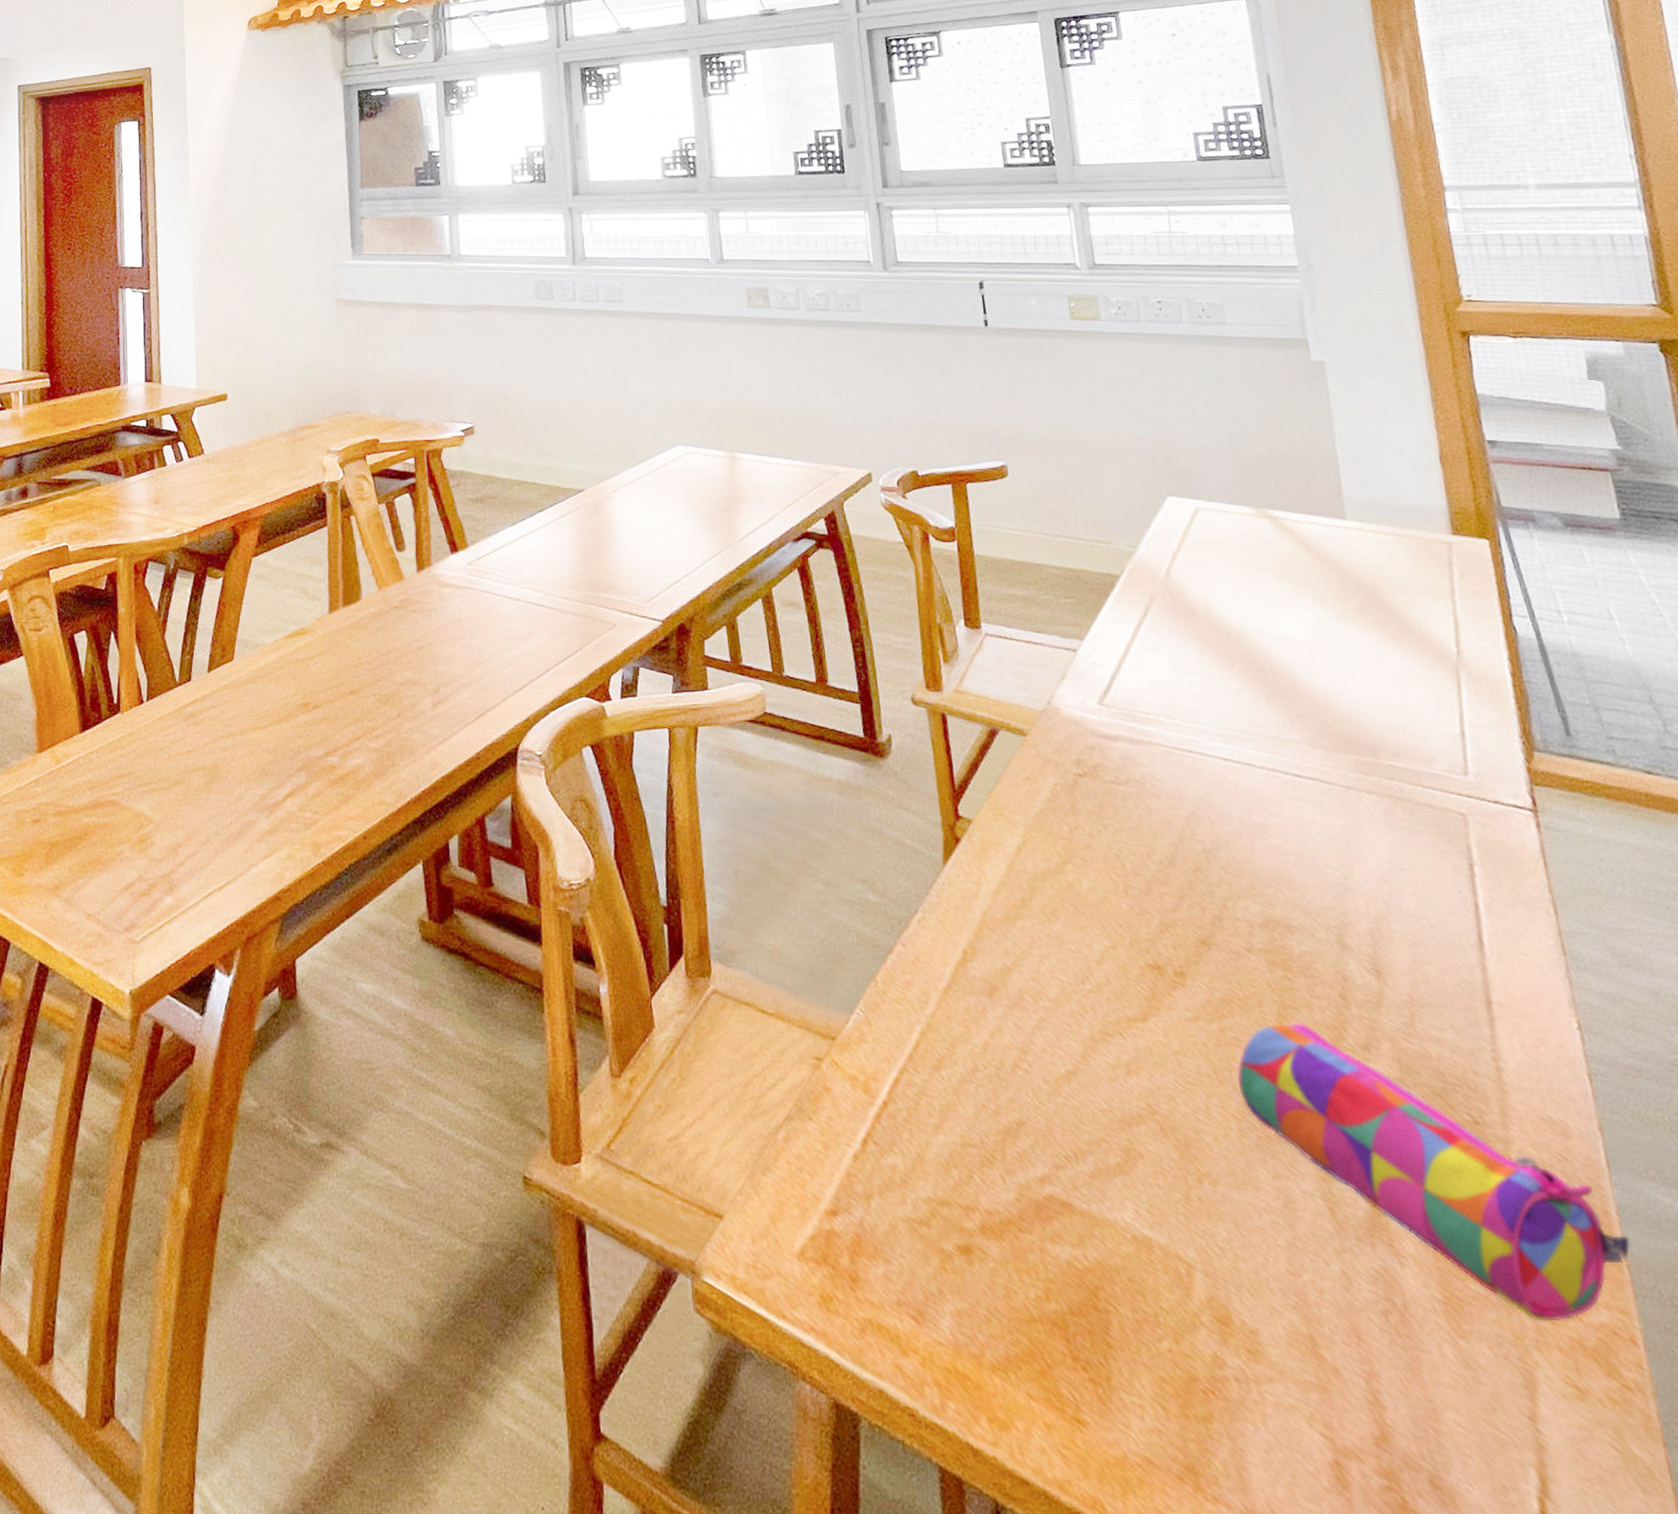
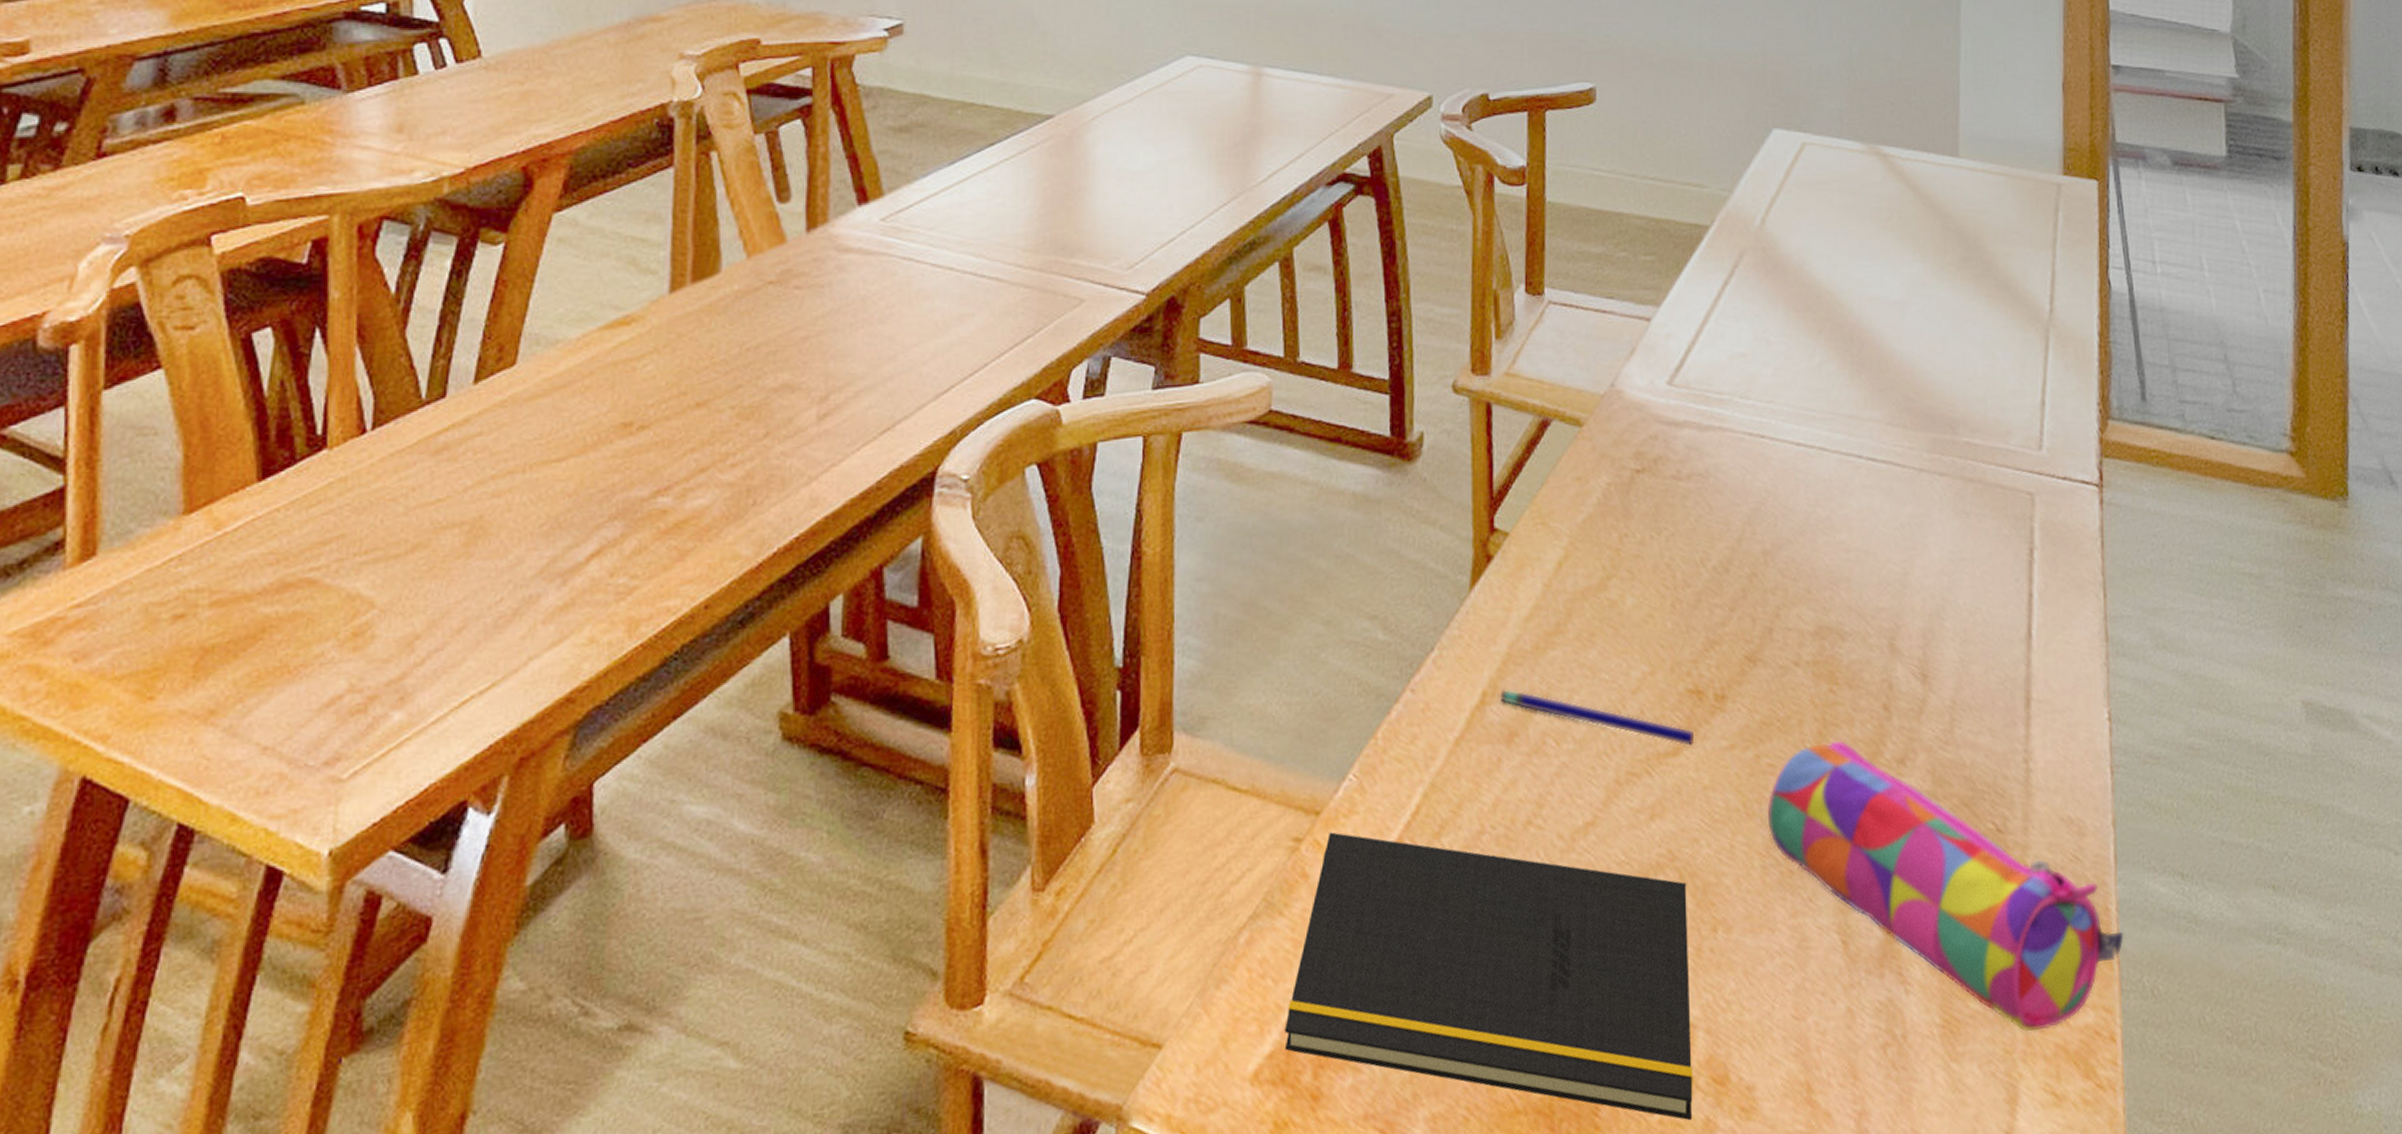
notepad: none [822,1055,1200,1354] -> present [1284,832,1693,1121]
pen: none [978,951,1161,1014] -> present [1500,689,1695,746]

